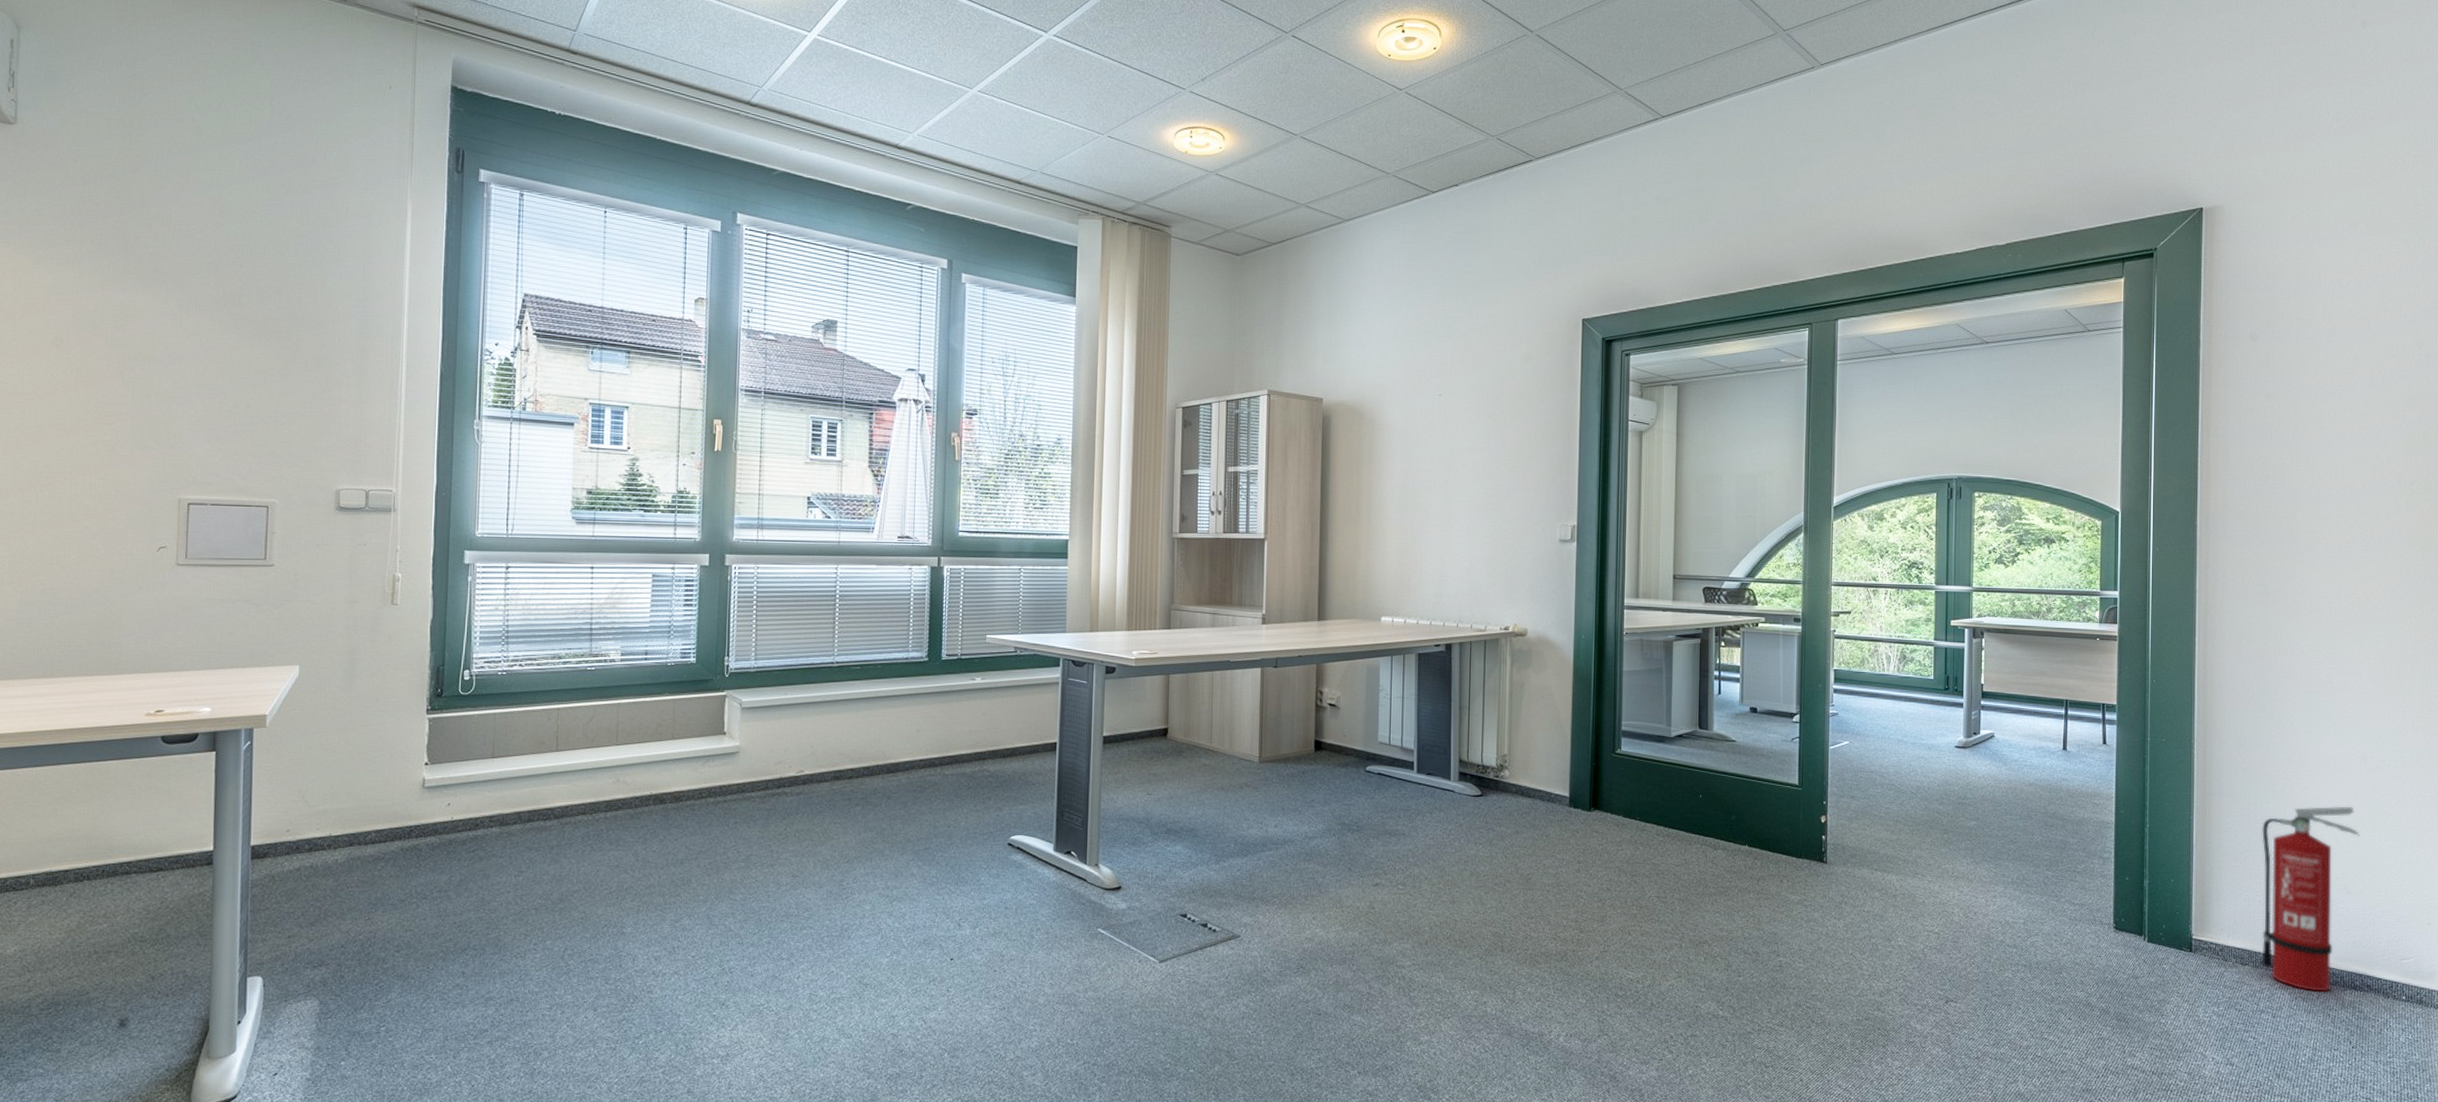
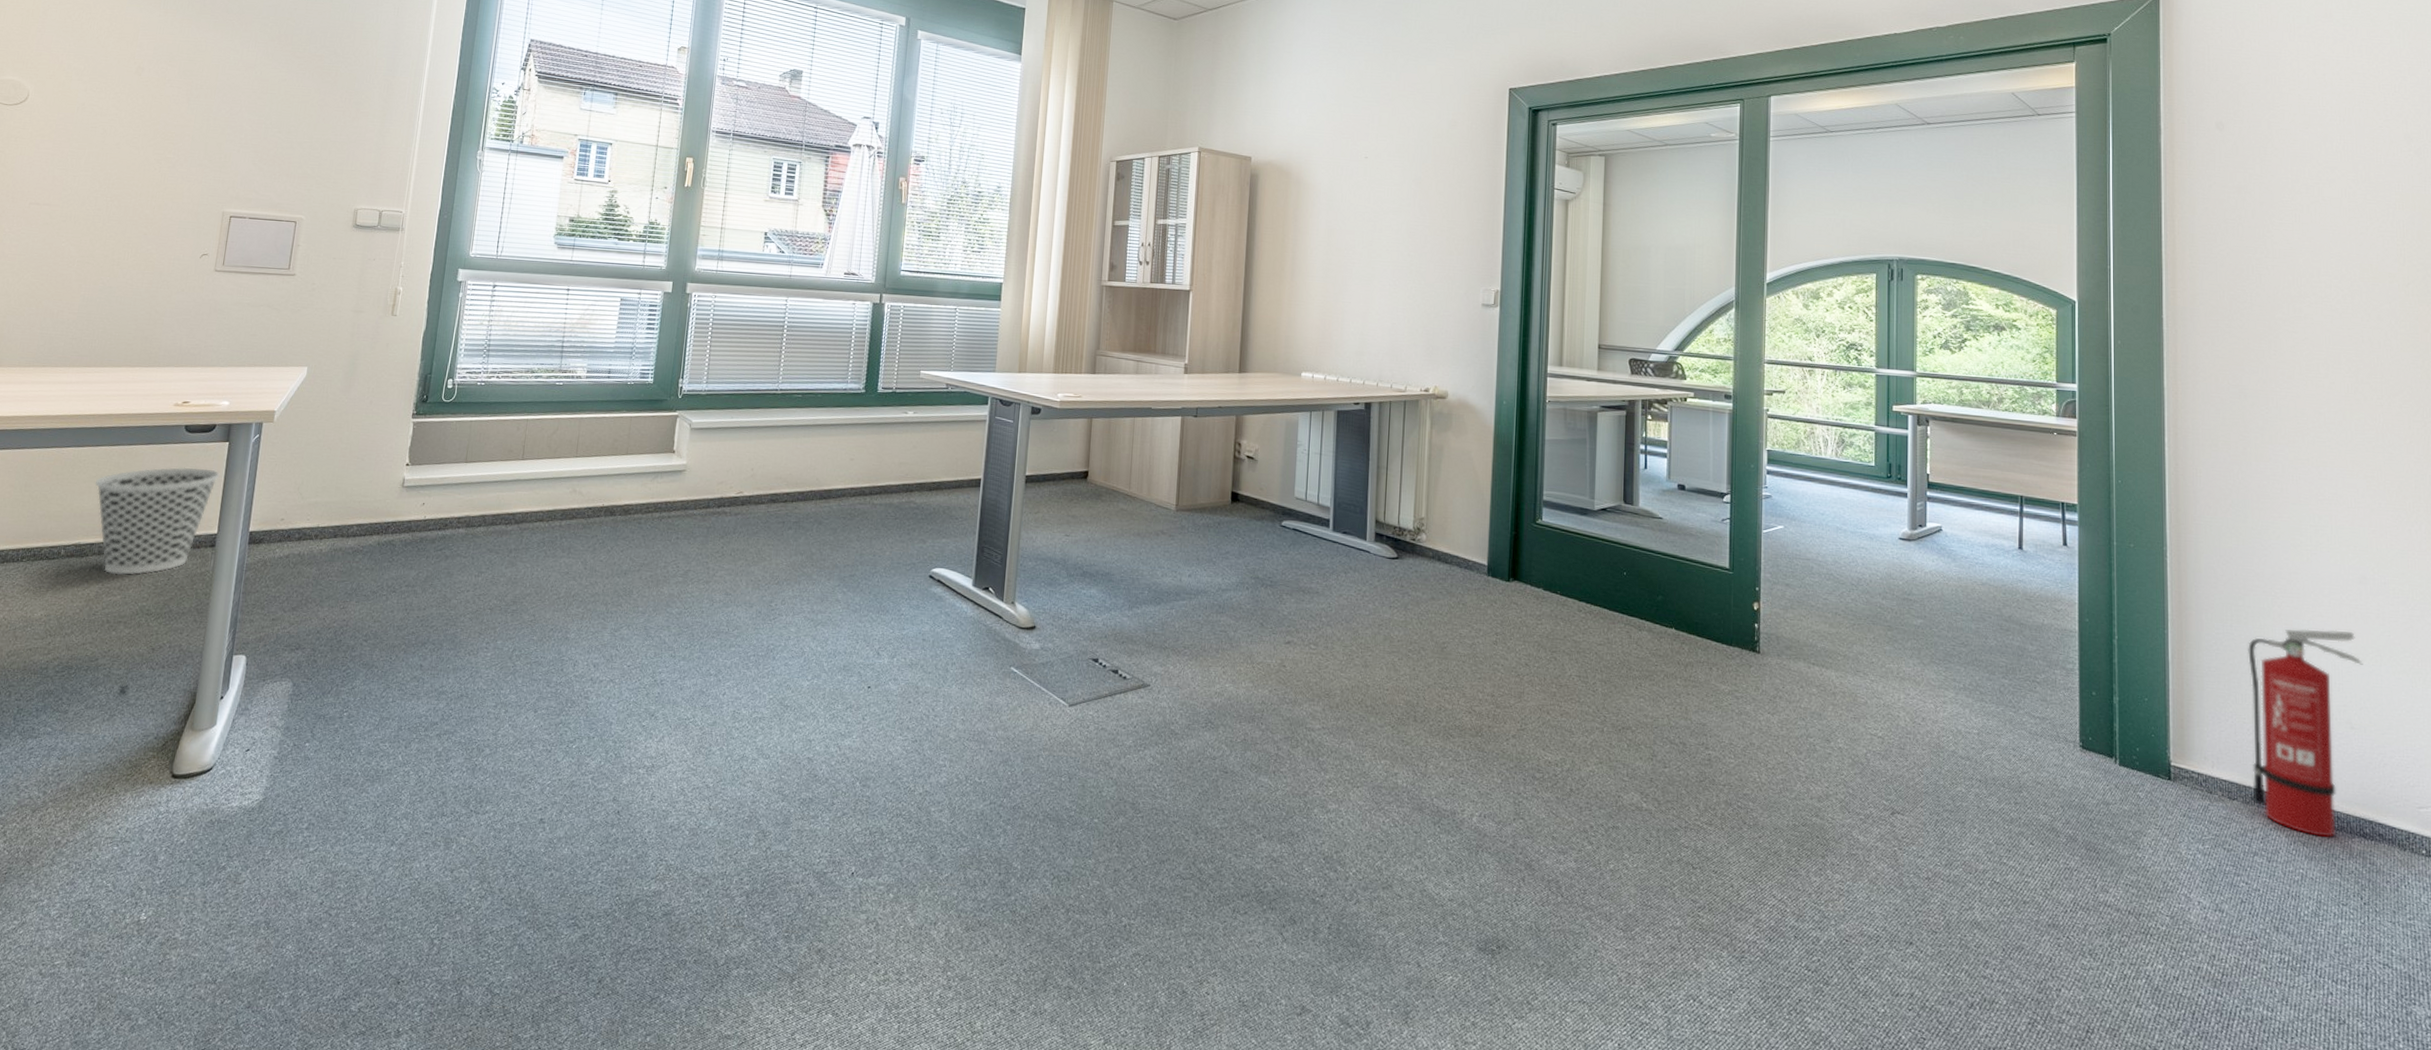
wastebasket: none [62,781,210,902] -> present [95,467,221,575]

